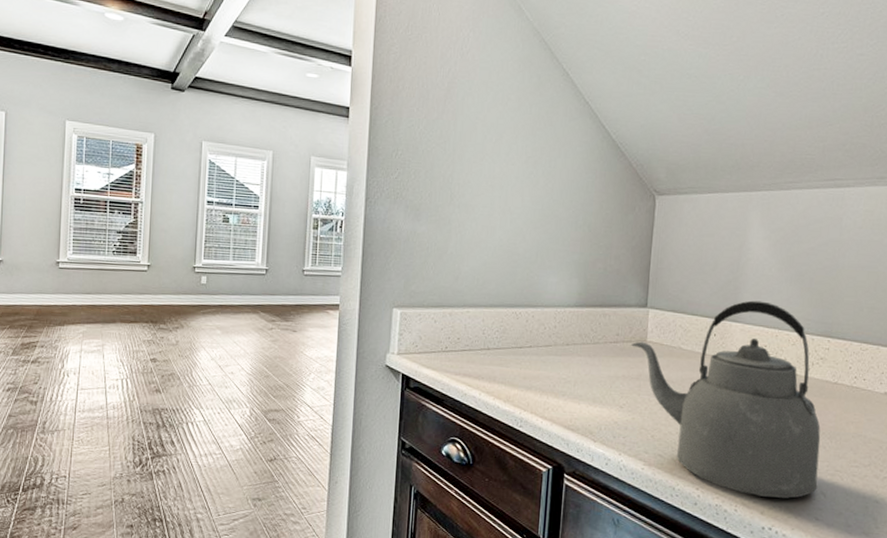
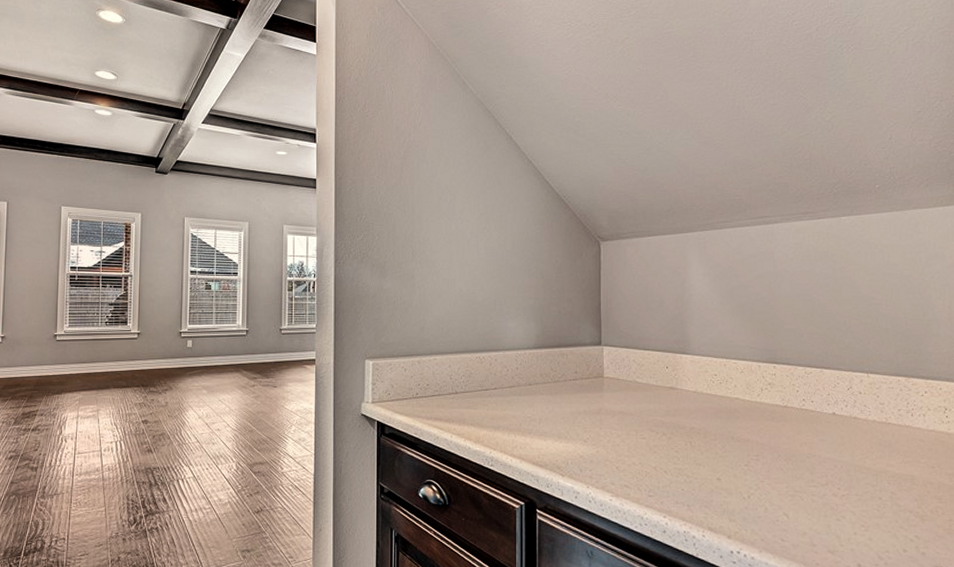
kettle: present [631,300,821,499] -> none [590,333,780,522]

